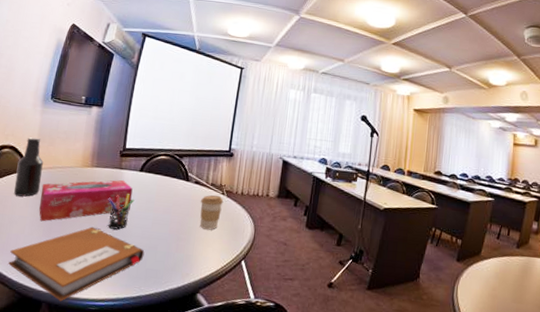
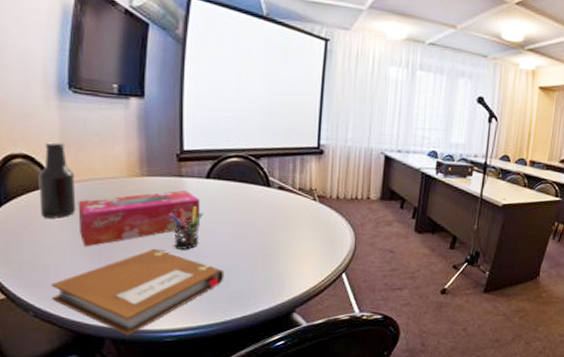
coffee cup: present [200,194,224,230] -> none [286,201,316,242]

